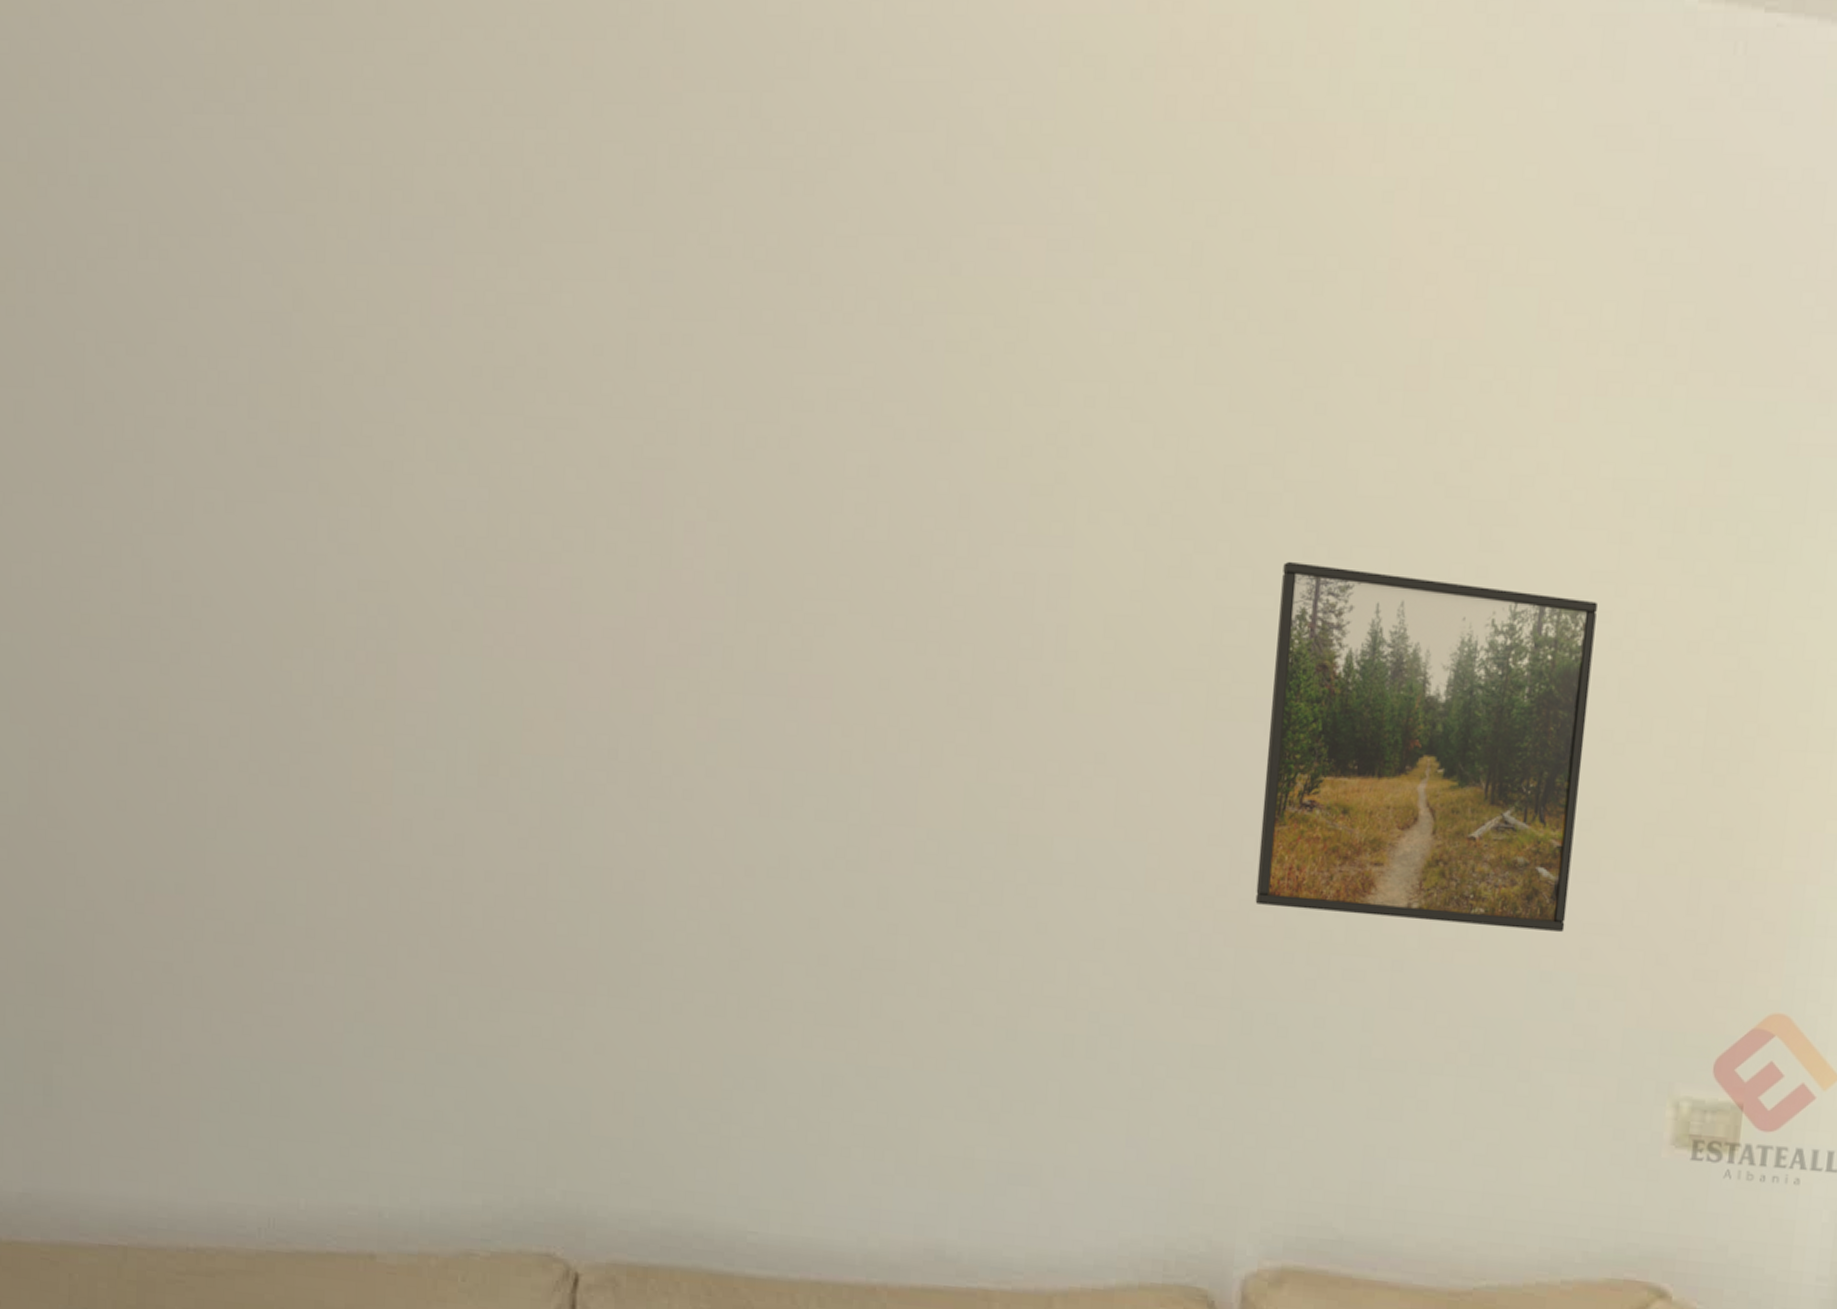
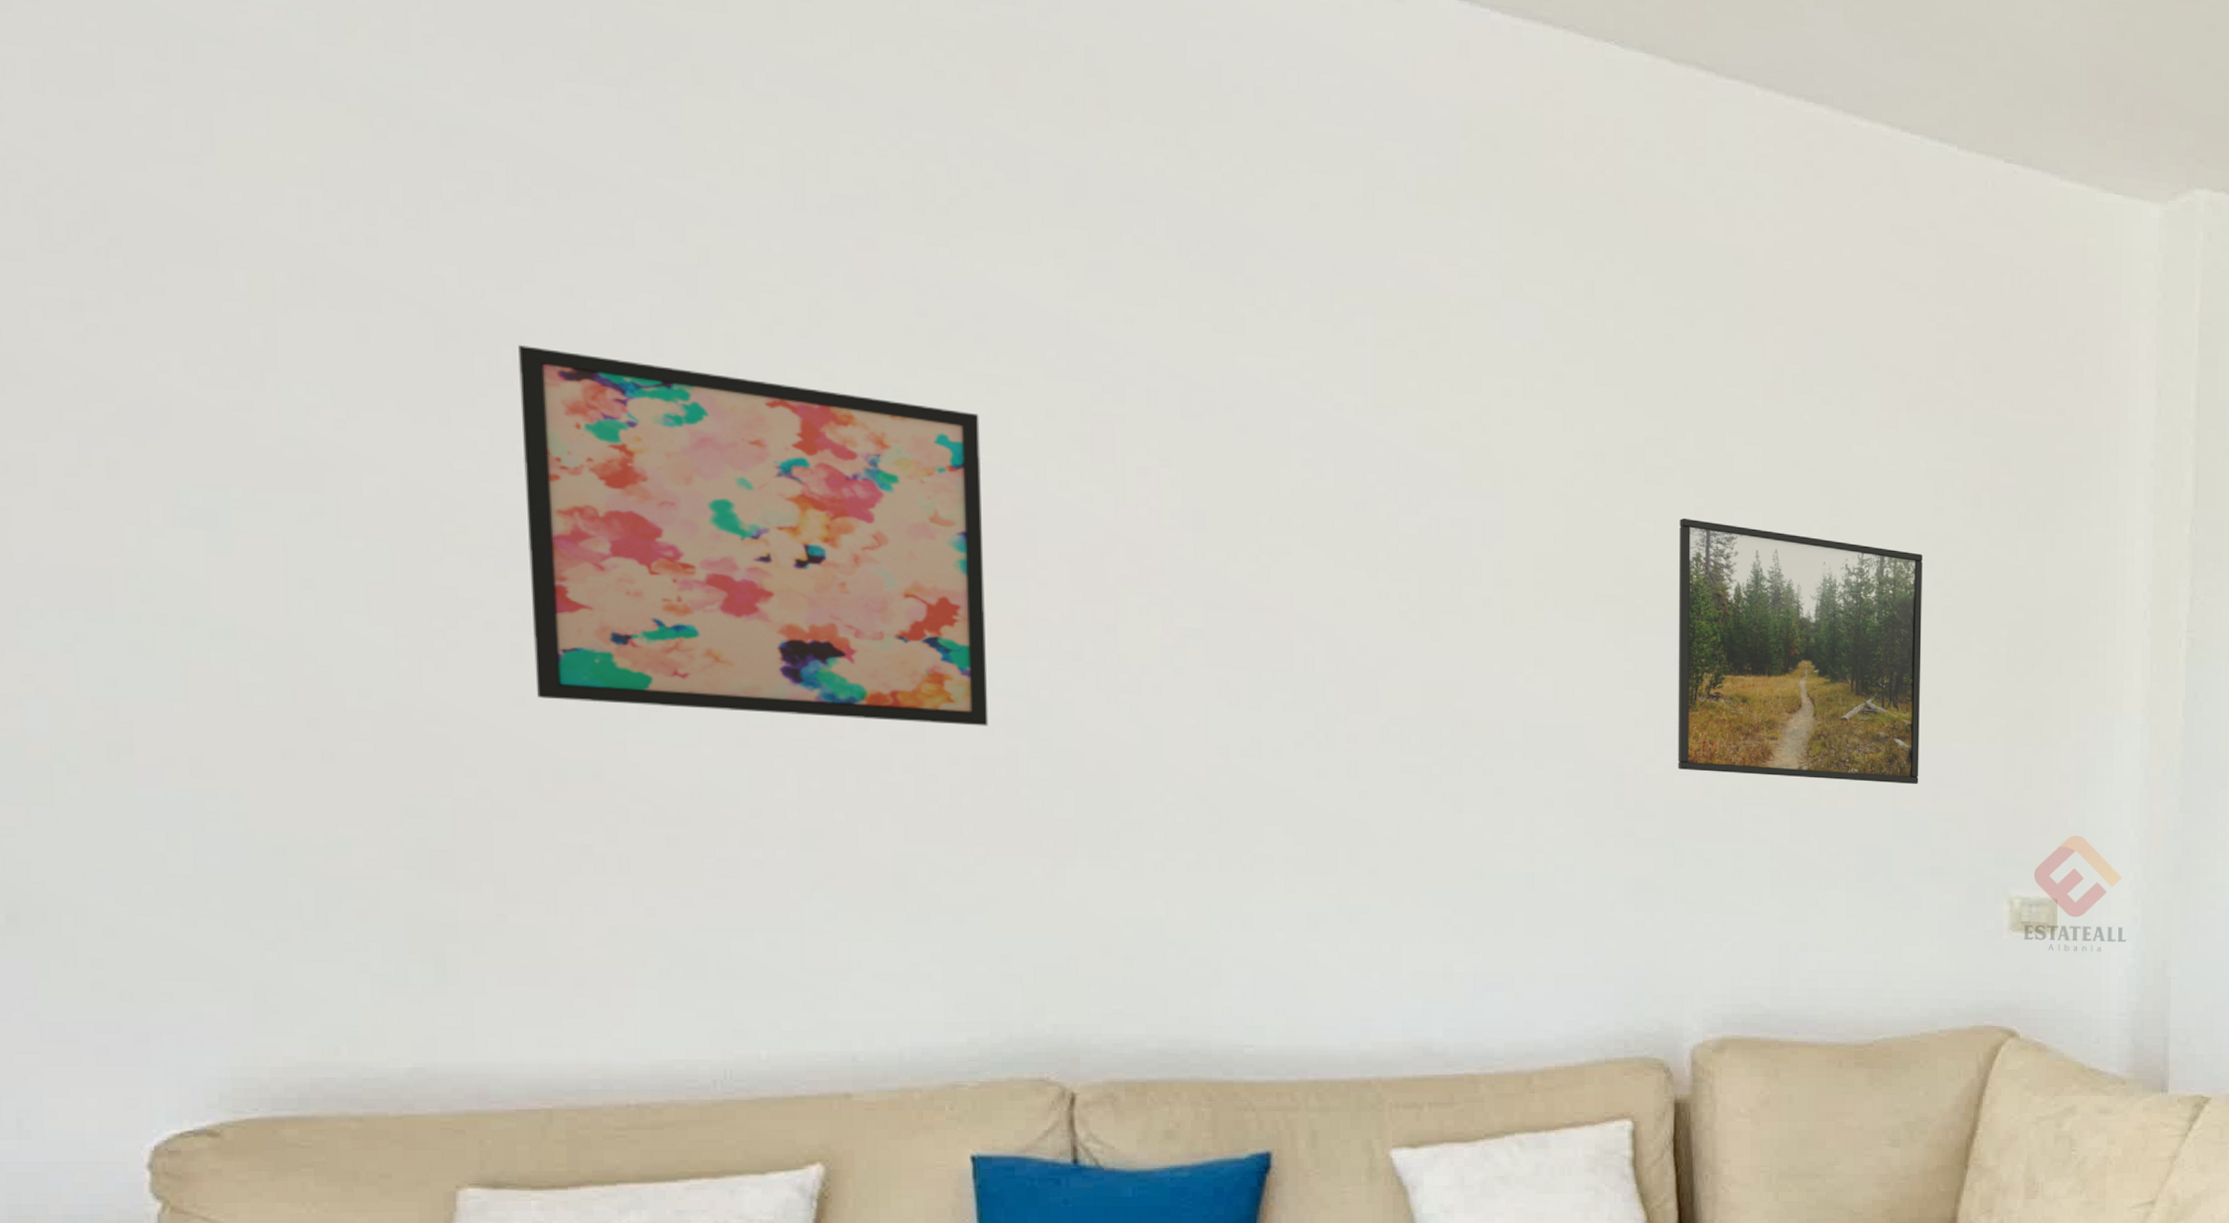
wall art: none [136,414,536,838] -> present [518,345,989,727]

